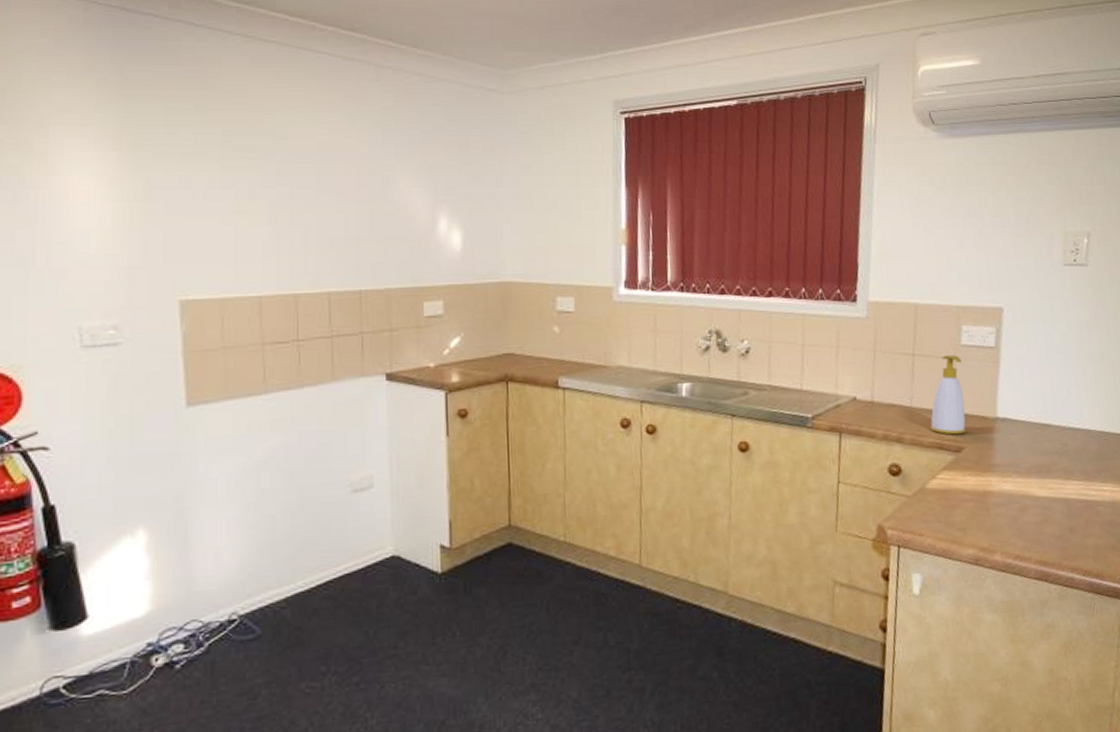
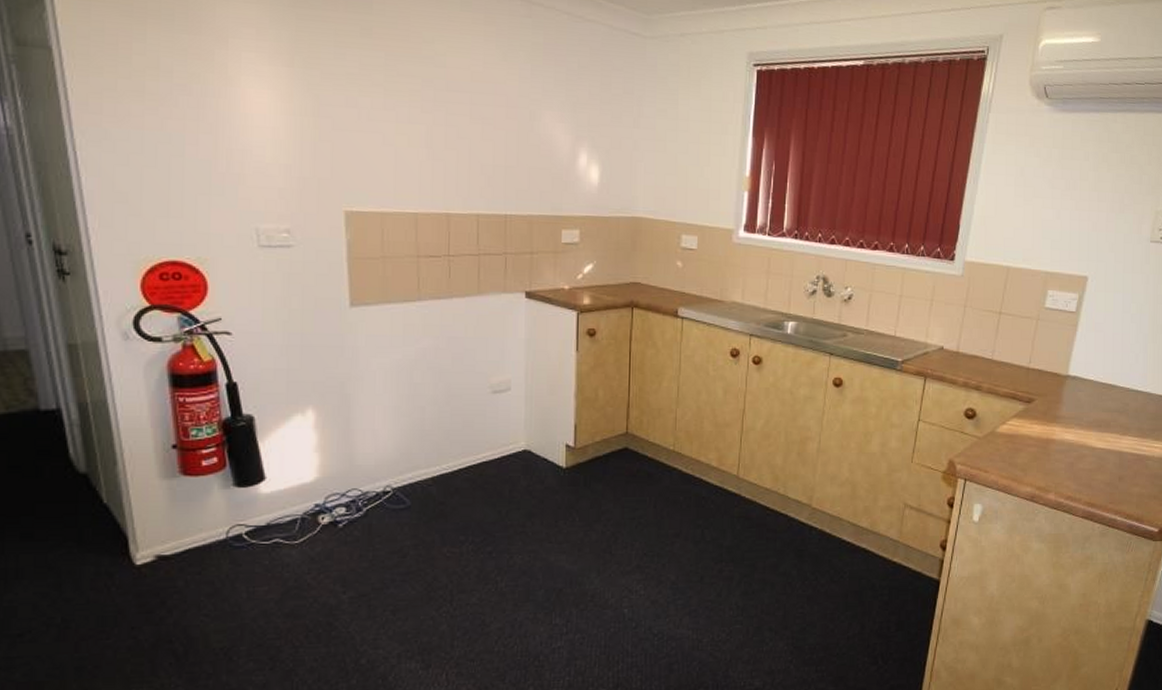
soap bottle: present [930,355,966,435] -> none [1007,316,1043,388]

